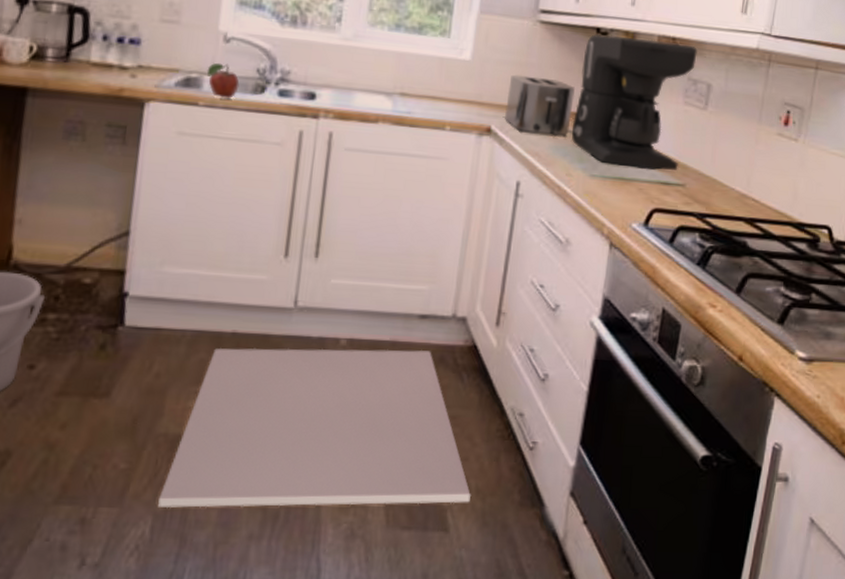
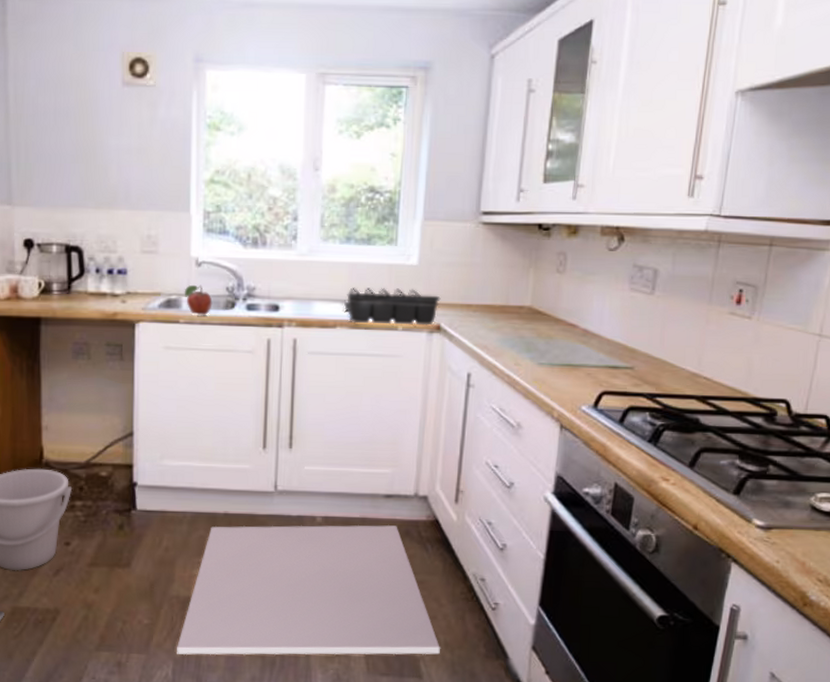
dish rack: none [388,79,493,127] -> present [344,287,441,326]
toaster: present [505,74,576,138] -> none [453,275,520,331]
coffee maker: present [571,34,697,170] -> none [518,230,642,354]

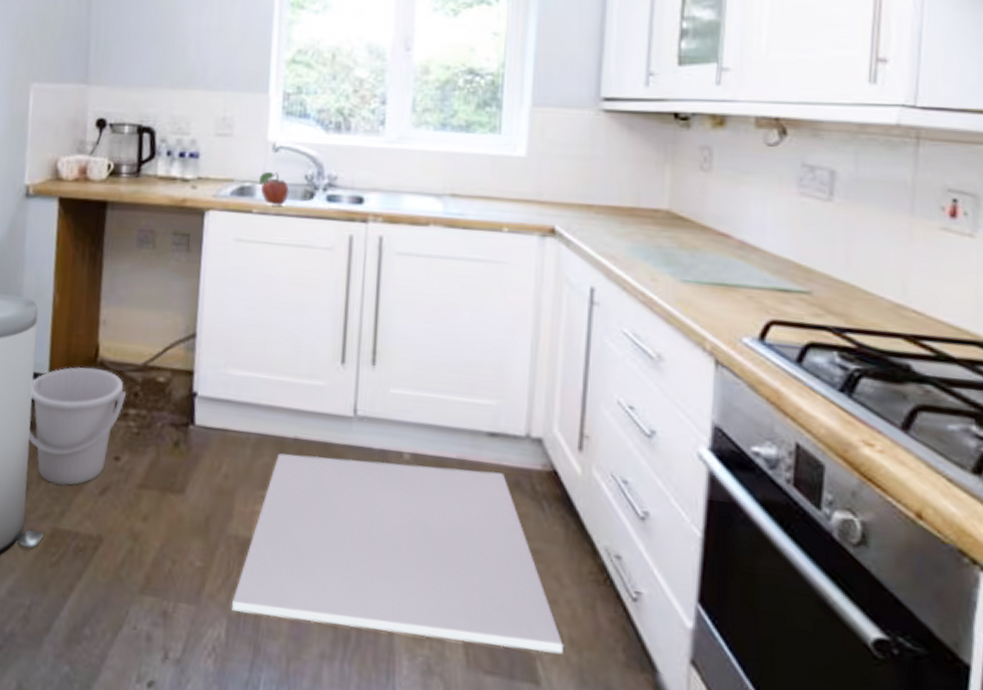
dish rack: present [344,287,441,326] -> none [439,180,555,228]

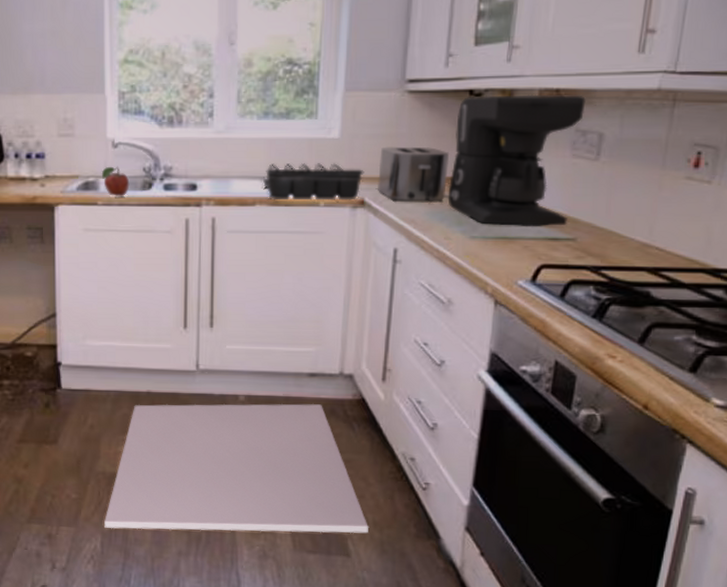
dish rack: none [439,180,555,228] -> present [263,163,364,201]
toaster: none [570,169,654,238] -> present [378,146,450,204]
coffee maker: none [653,120,811,275] -> present [448,94,586,226]

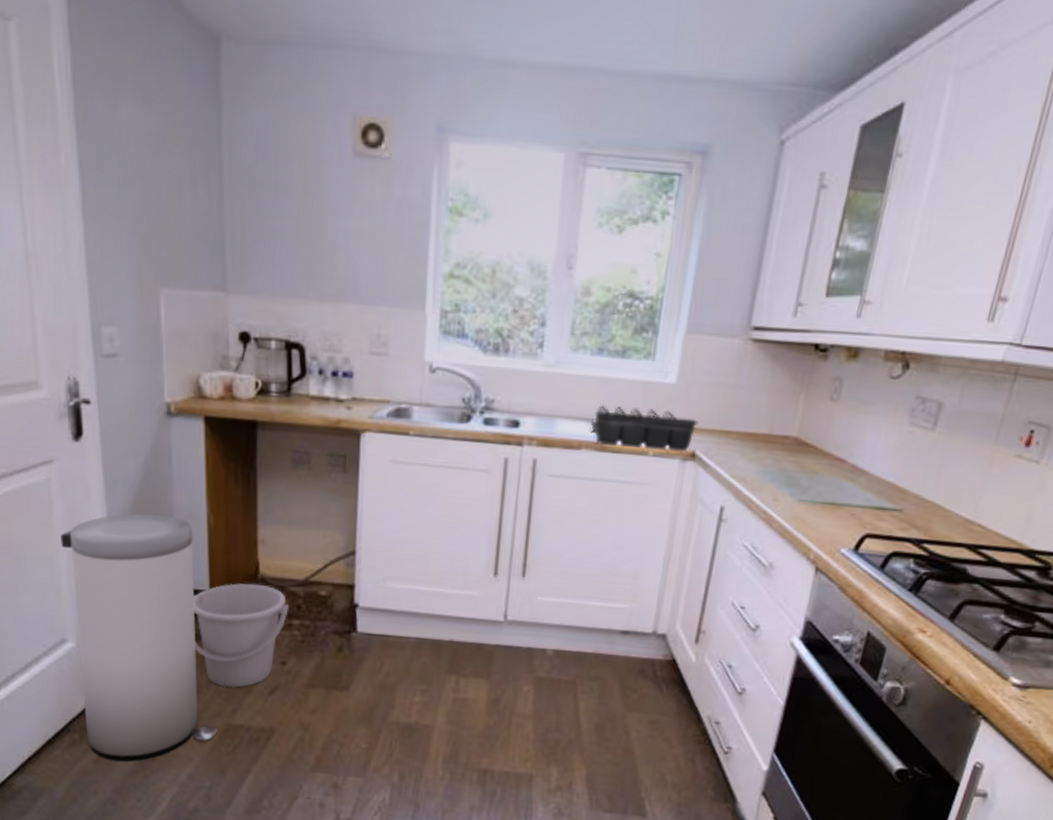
fruit: present [101,166,130,197] -> none [415,393,447,429]
door mat: present [104,403,368,534] -> none [395,654,667,795]
toaster: present [378,146,450,204] -> none [710,397,788,462]
coffee maker: present [448,94,586,226] -> none [781,351,930,495]

